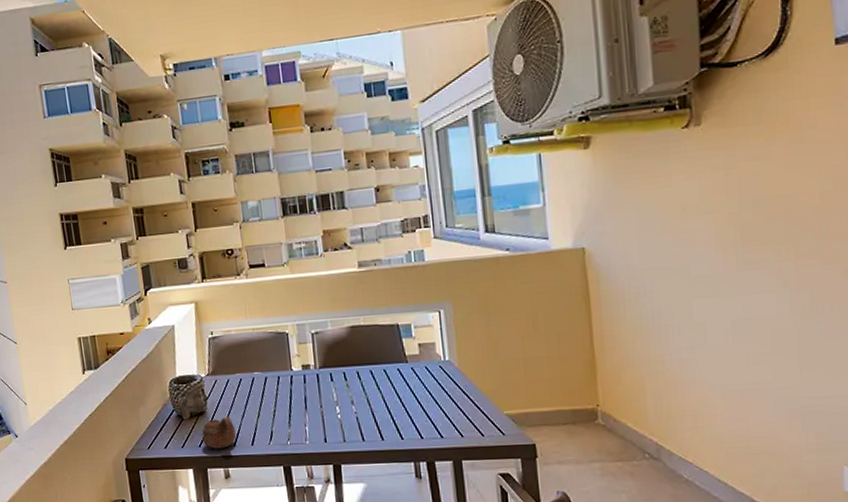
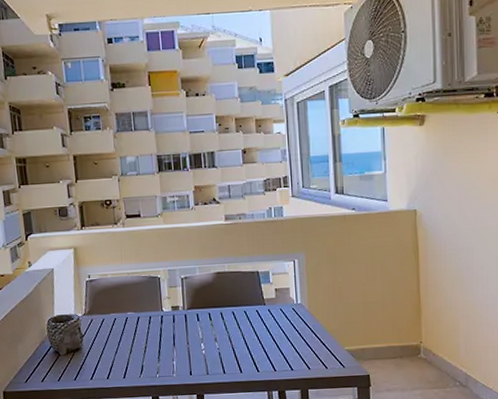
cup: present [201,416,237,449] -> none [77,352,110,382]

